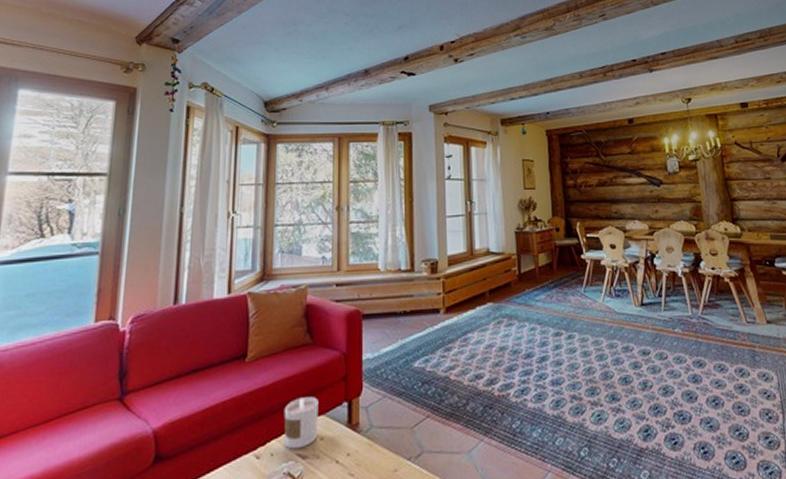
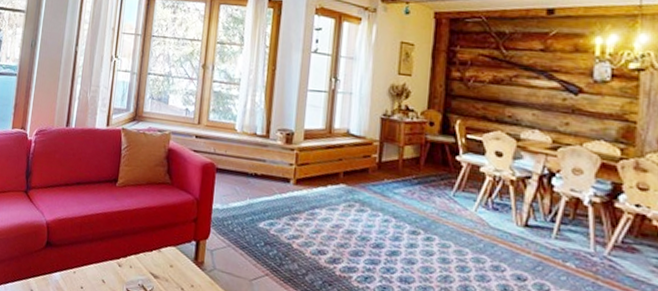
candle: present [283,397,319,449] -> none [141,226,172,269]

